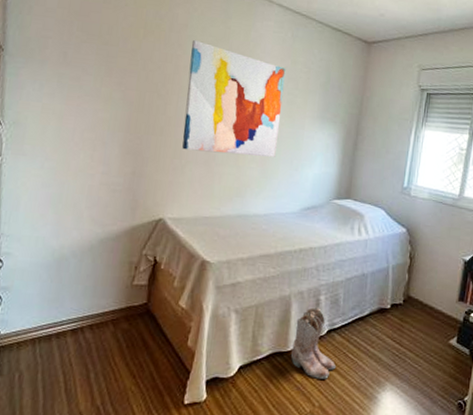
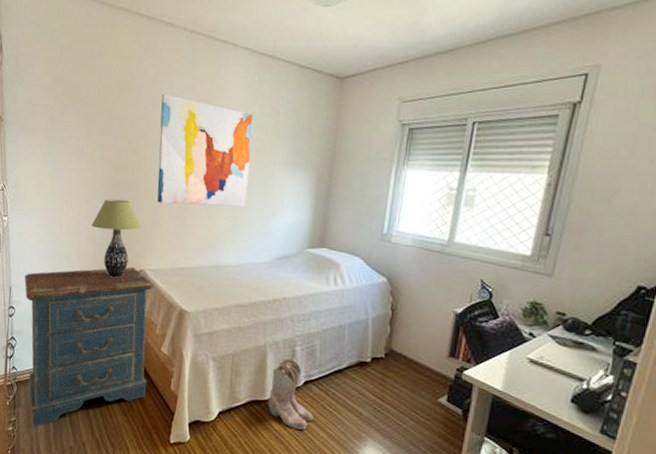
dresser: none [15,215,174,399] -> present [24,267,154,427]
table lamp: none [104,142,164,227] -> present [91,199,142,278]

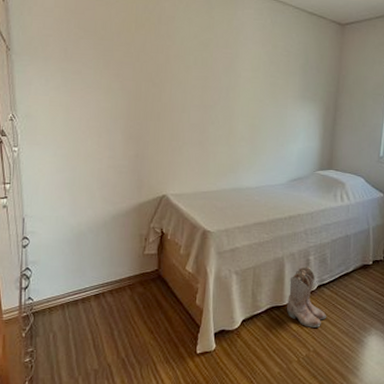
dresser: present [24,267,154,427] -> none [39,193,177,355]
table lamp: present [91,199,142,278] -> none [111,129,164,204]
wall art: present [157,93,254,207] -> none [178,30,267,135]

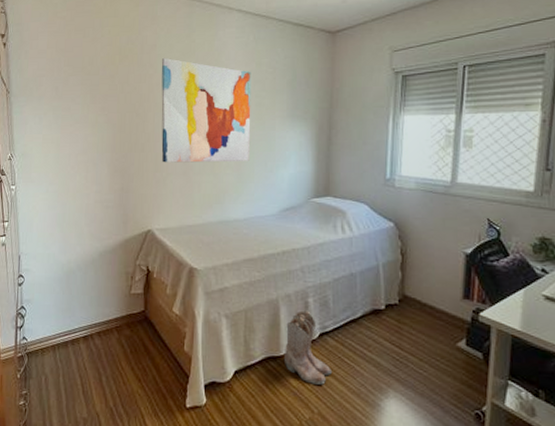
wall art: none [178,30,267,135] -> present [161,57,251,163]

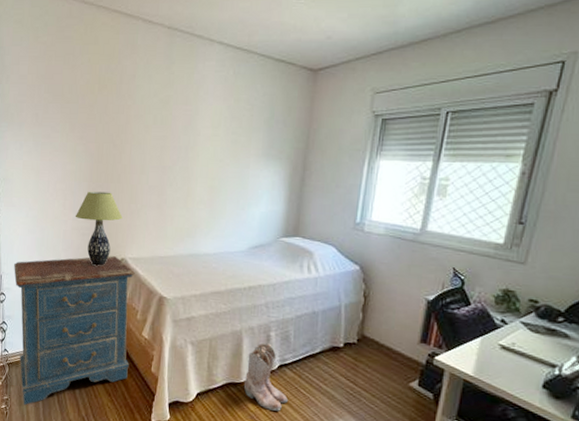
dresser: none [33,228,163,400] -> present [14,256,135,406]
table lamp: none [97,162,148,240] -> present [75,191,123,266]
wall art: present [161,57,251,163] -> none [137,88,229,198]

